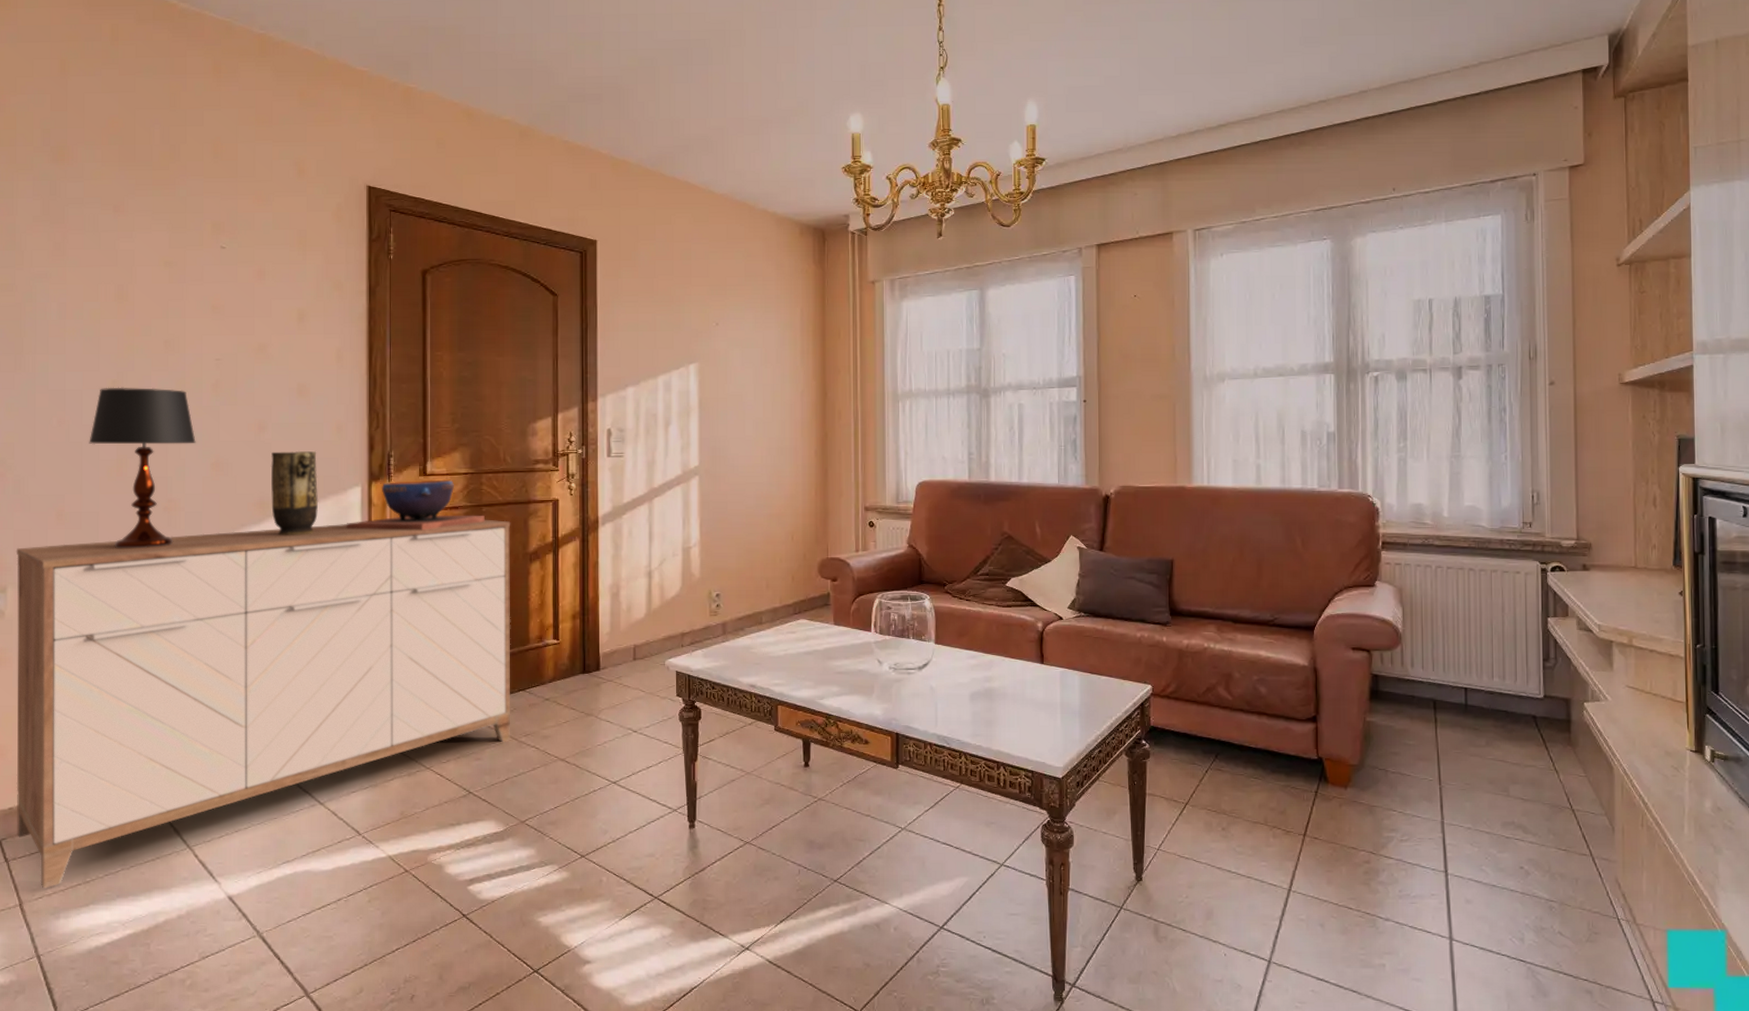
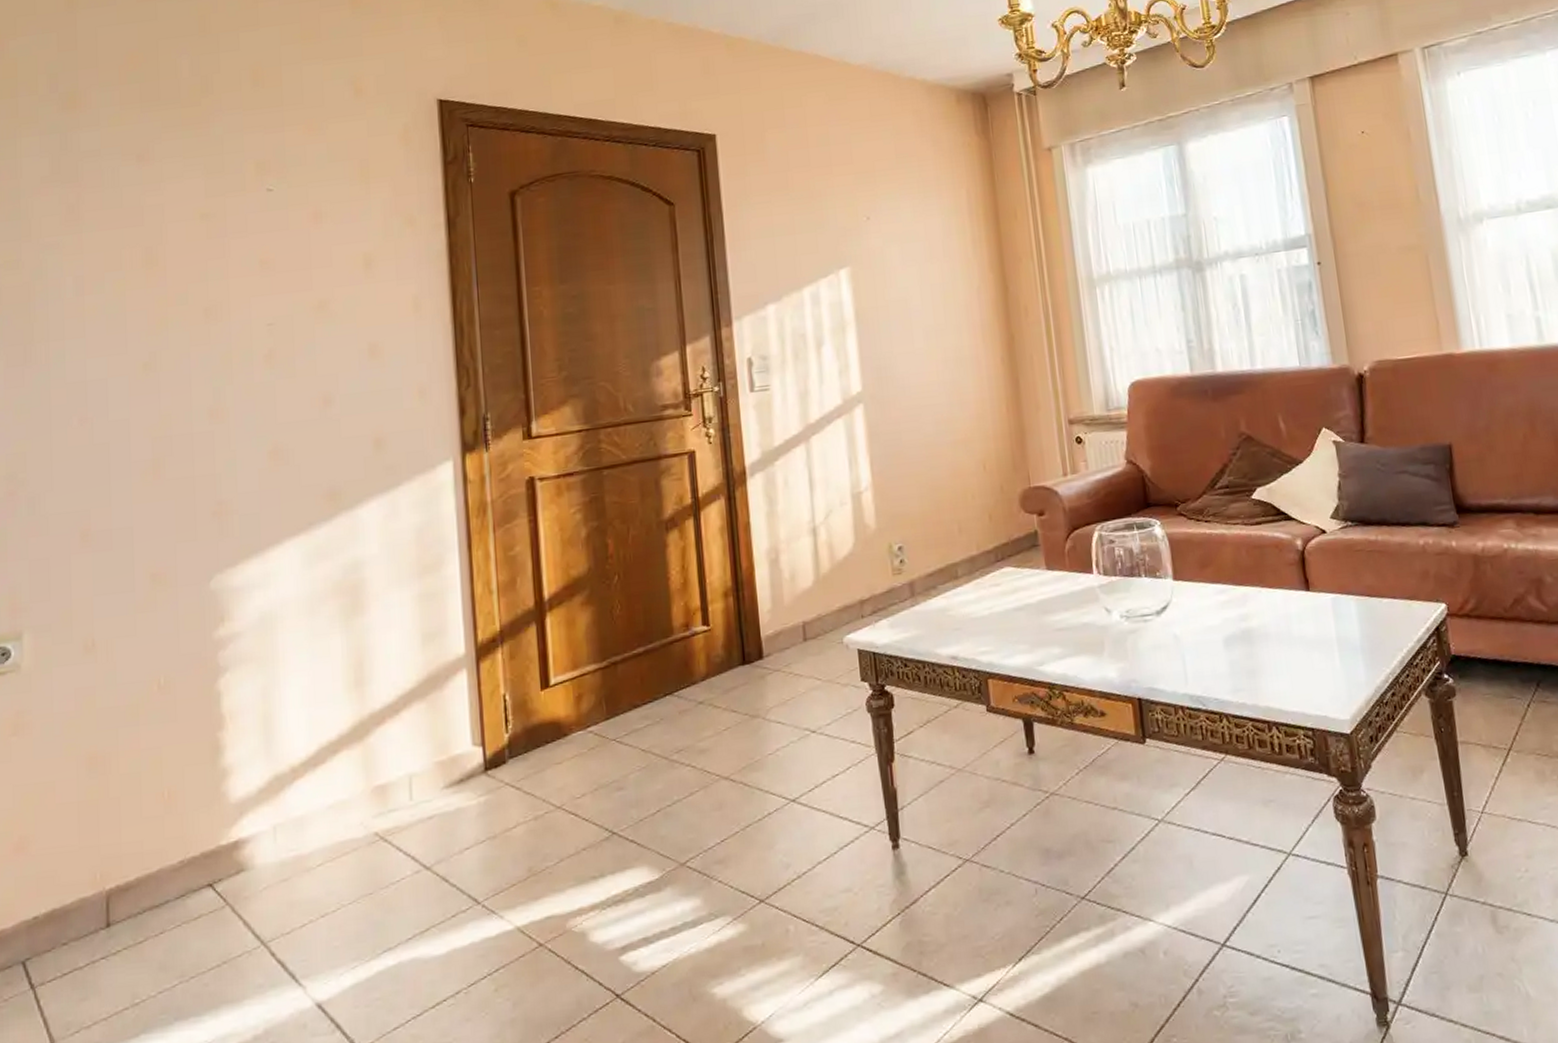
sideboard: present [16,519,511,889] -> none [32,484,659,1019]
table lamp: present [89,387,196,549] -> none [117,365,248,570]
vase: present [270,450,319,535] -> none [340,423,402,532]
decorative bowl: present [346,480,485,530] -> none [437,441,607,515]

